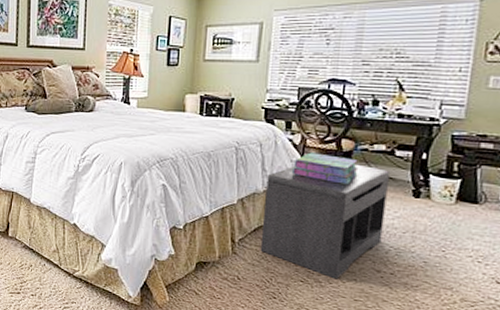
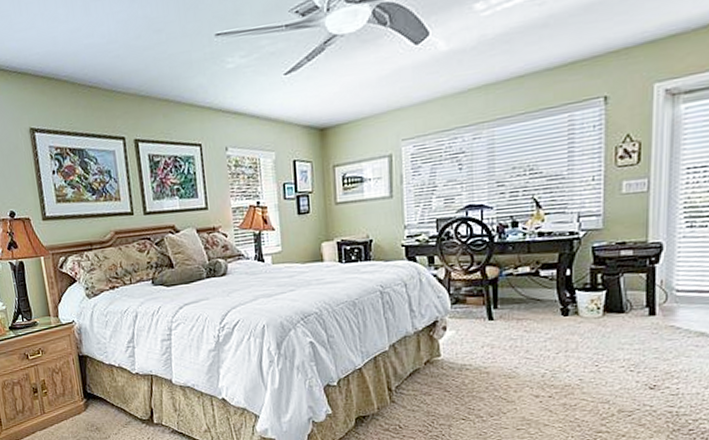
bench: present [260,164,390,280] -> none [416,290,537,412]
stack of books: present [291,152,359,185] -> none [439,285,506,314]

